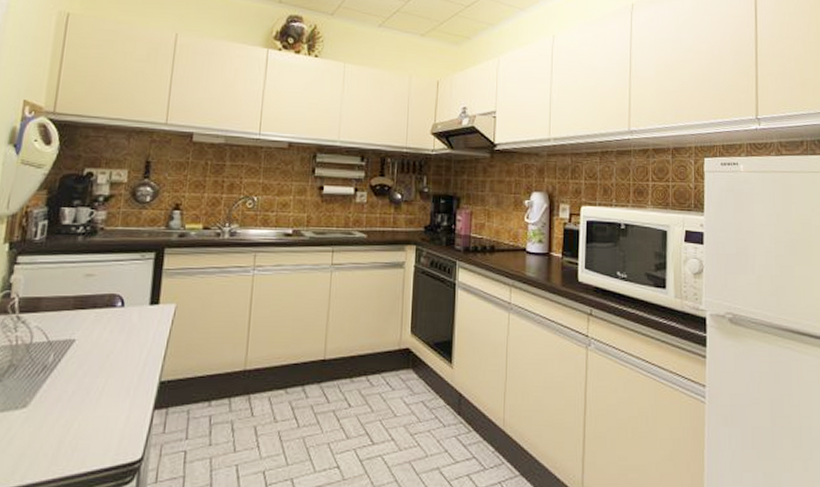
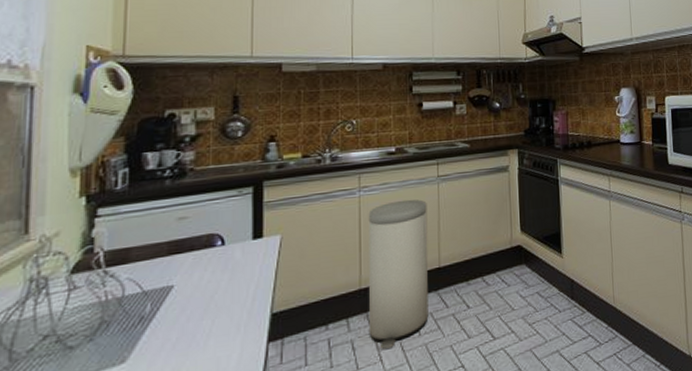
pedal bin: none [249,284,318,435] -> present [368,199,429,349]

